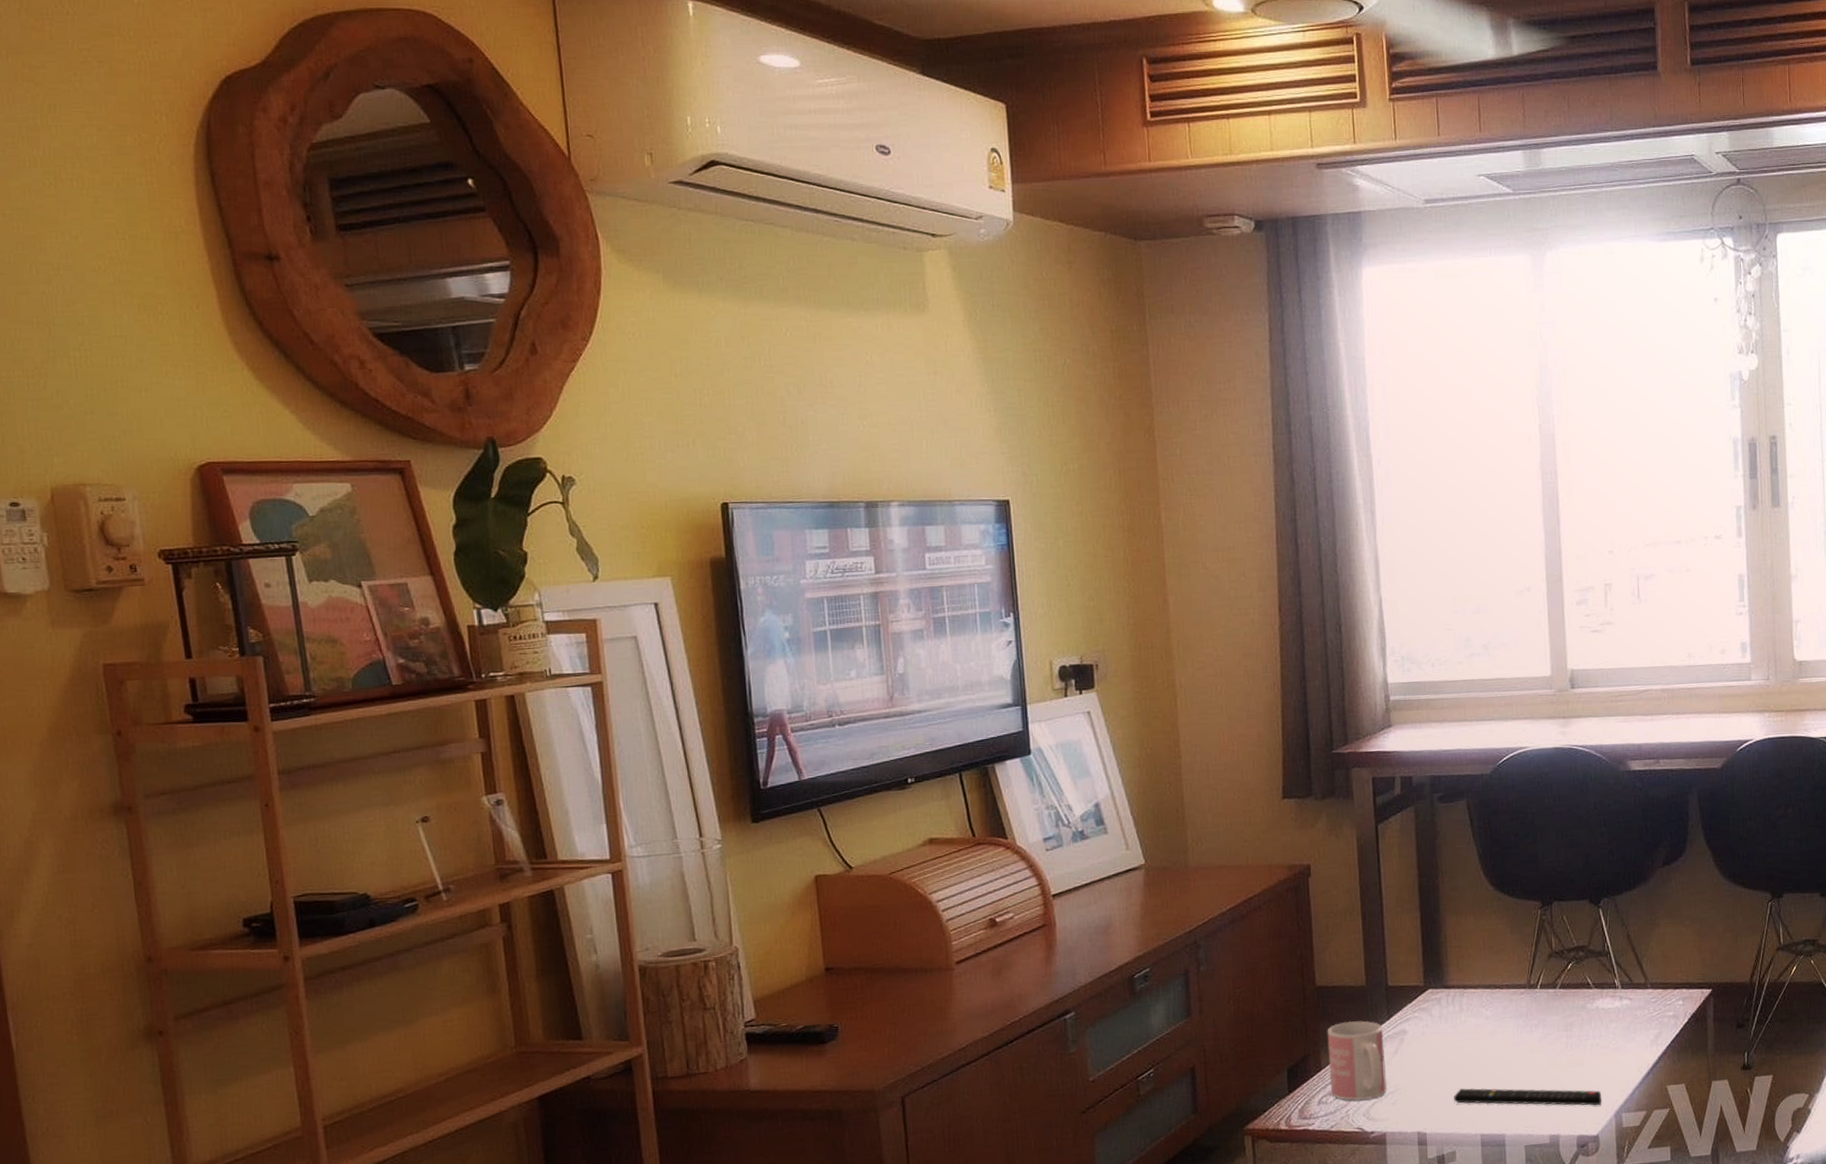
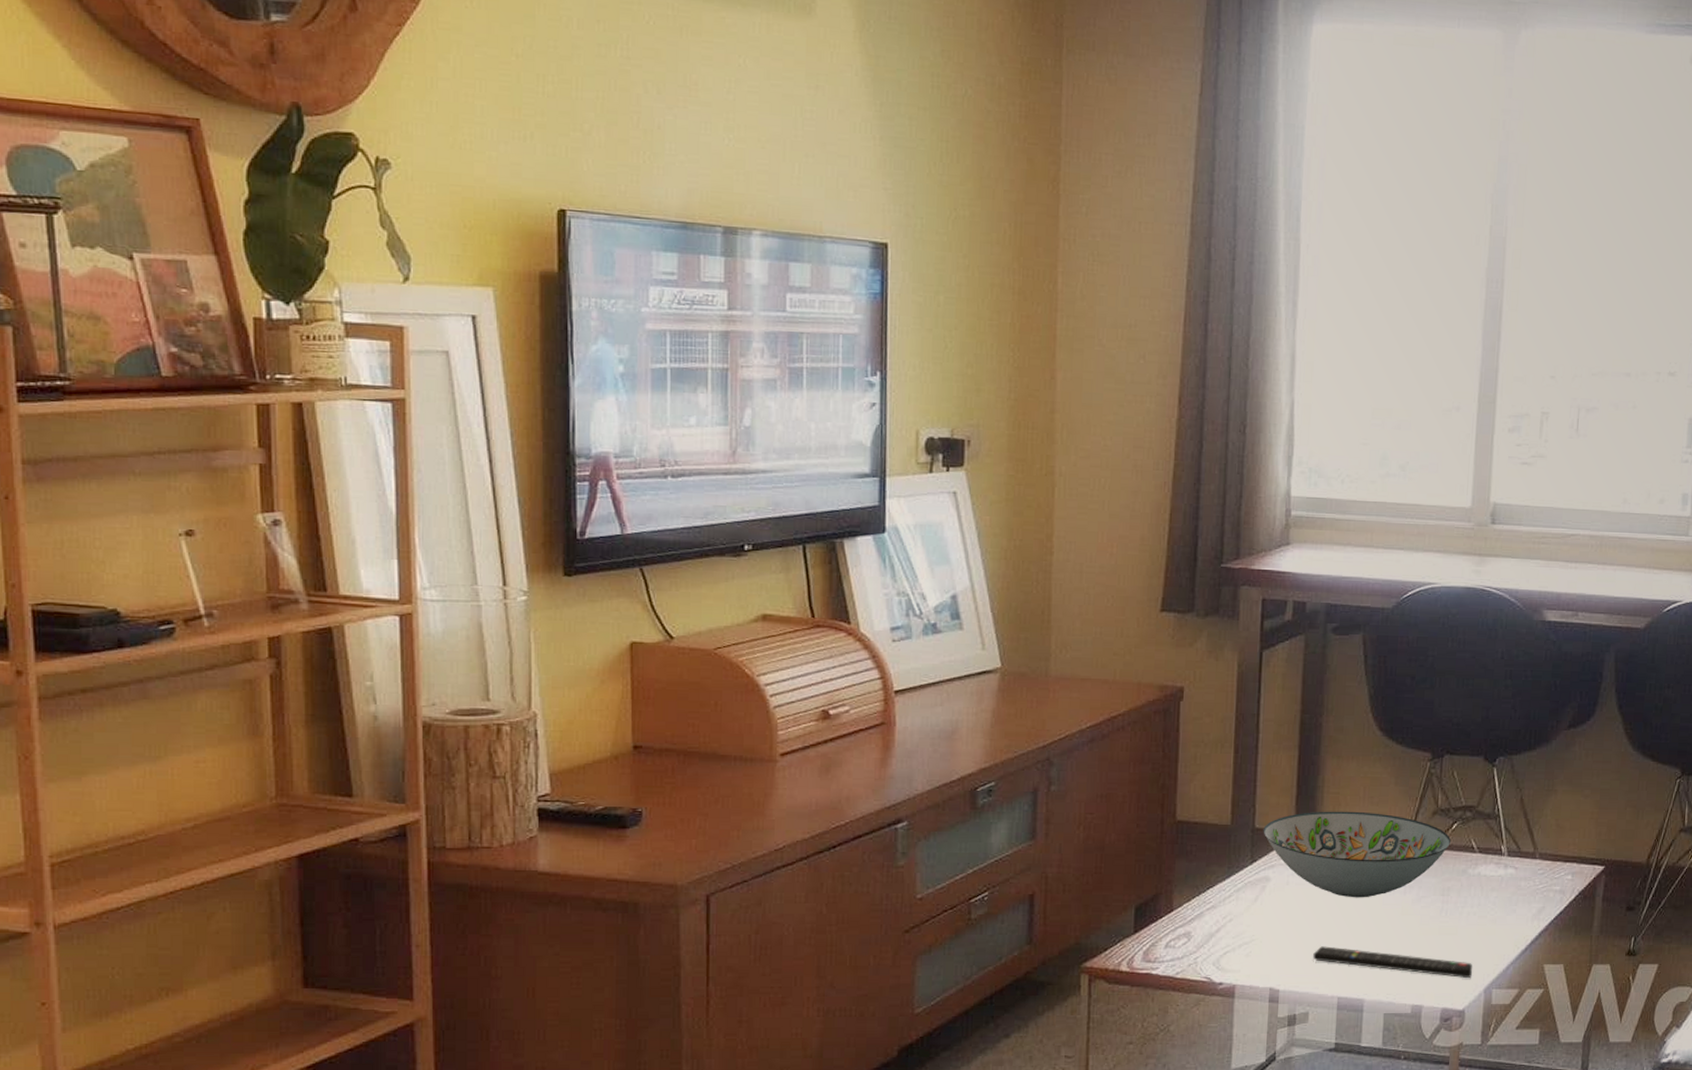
mug: present [1327,1020,1387,1101] -> none [1181,861,1244,947]
decorative bowl: none [1396,961,1569,1042] -> present [1263,811,1452,898]

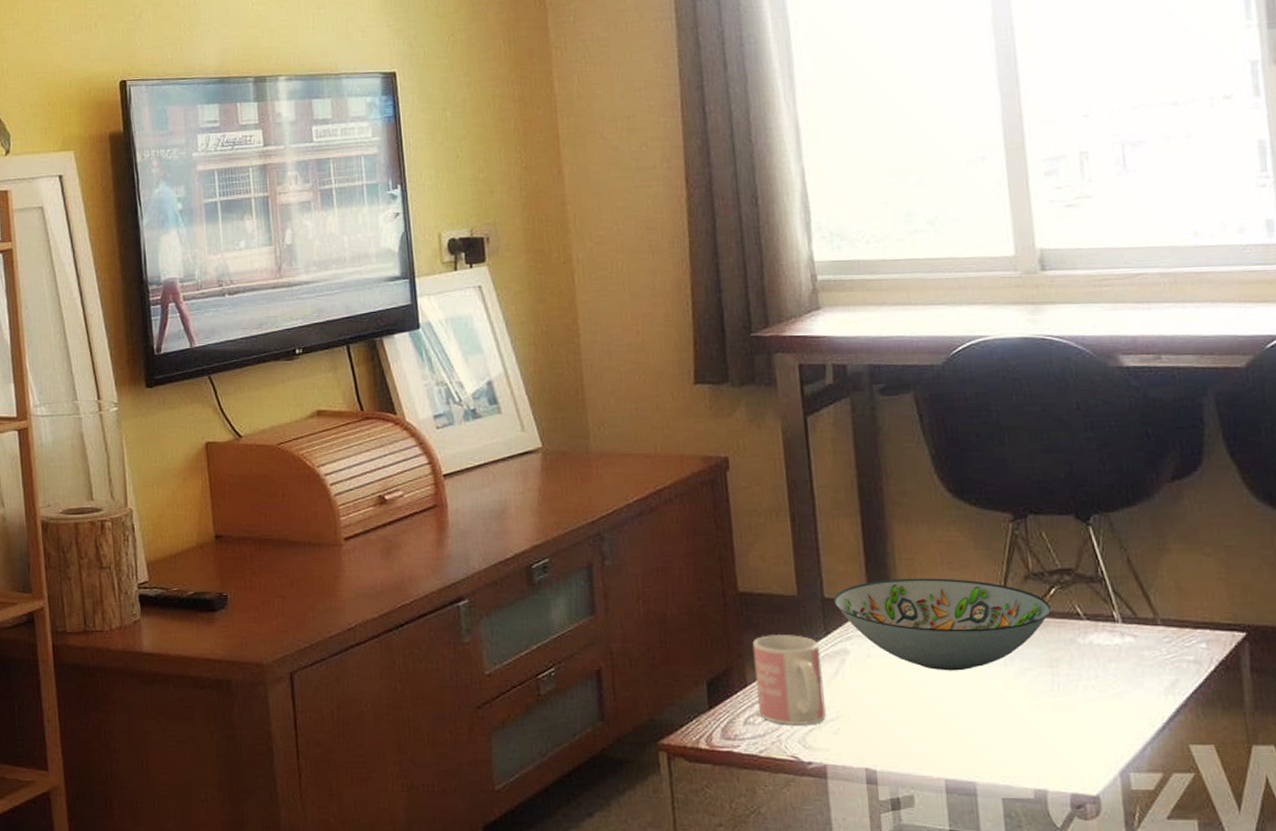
mug: none [1181,861,1244,947] -> present [752,633,827,724]
remote control: present [1313,946,1473,979] -> none [909,723,1102,761]

